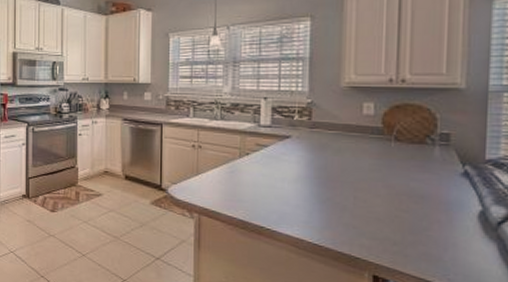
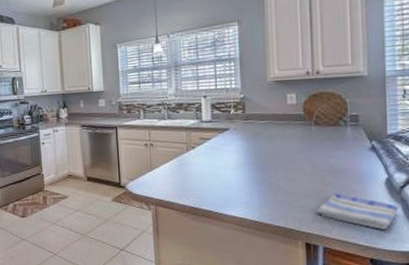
dish towel: none [387,221,493,271] -> present [314,193,399,230]

